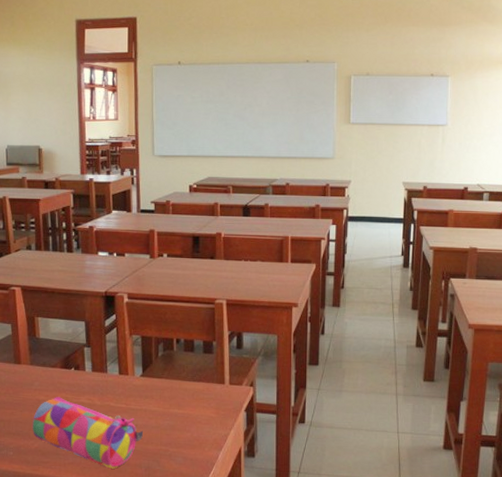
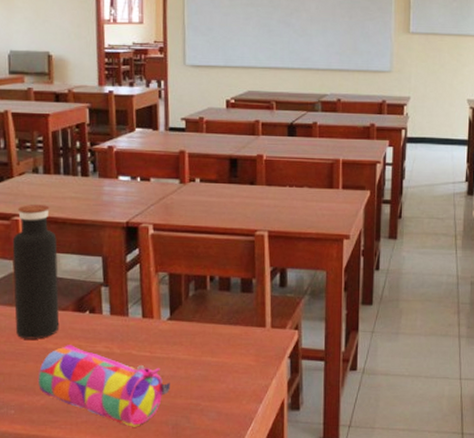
water bottle: none [10,277,50,392] -> present [12,205,60,339]

